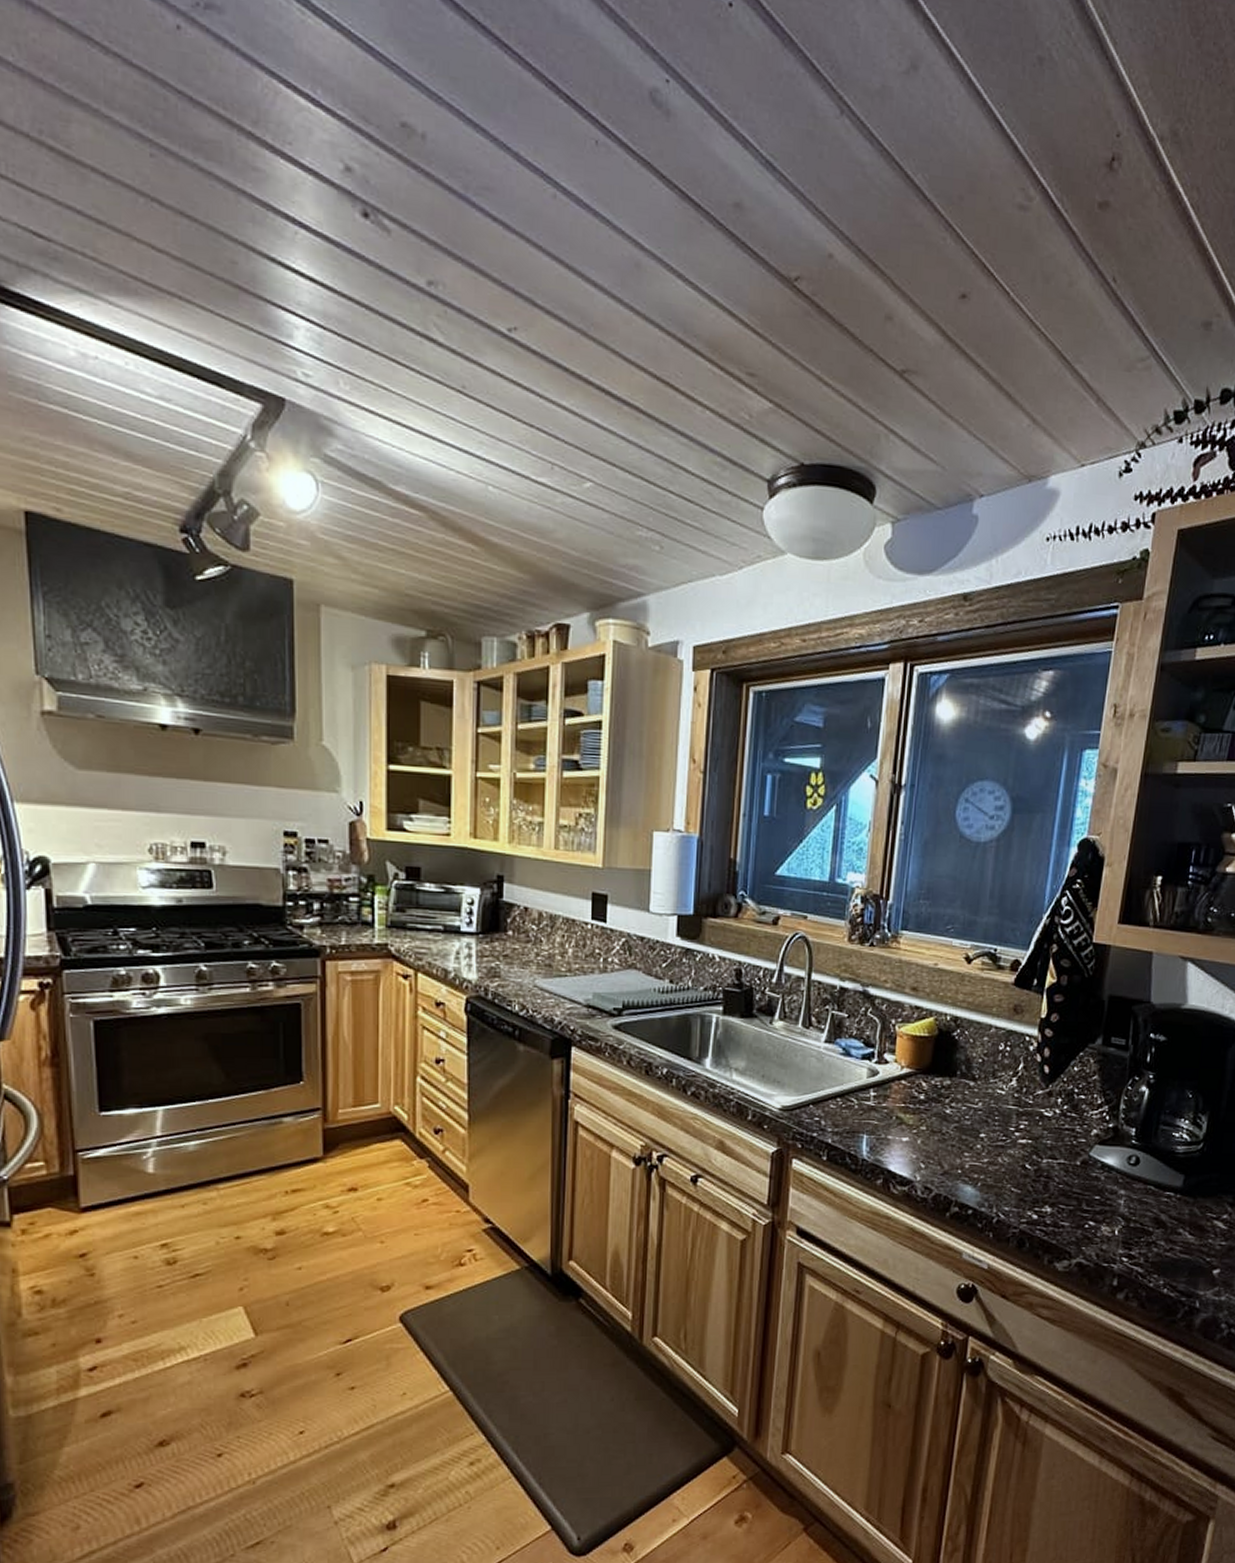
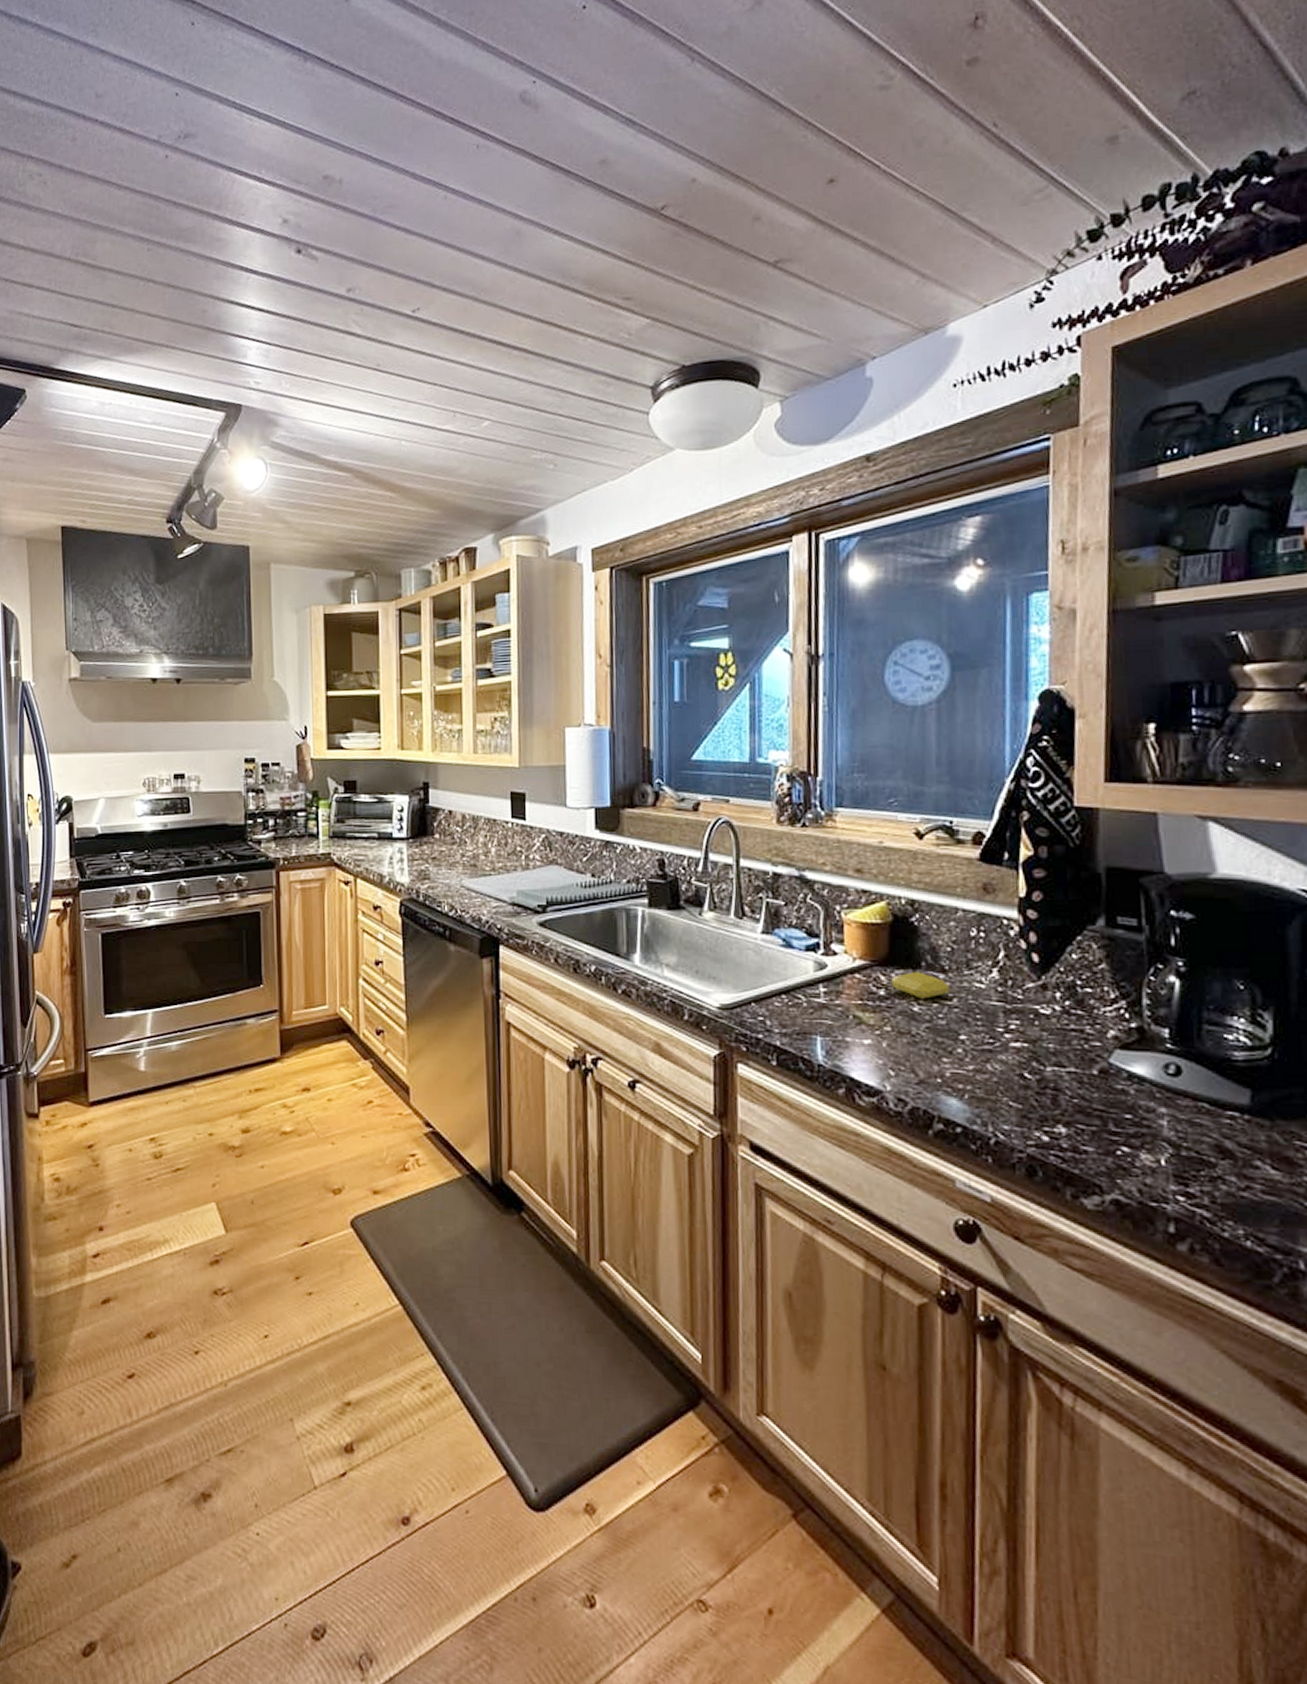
soap bar: none [931,1079,977,1103] -> present [891,971,950,999]

